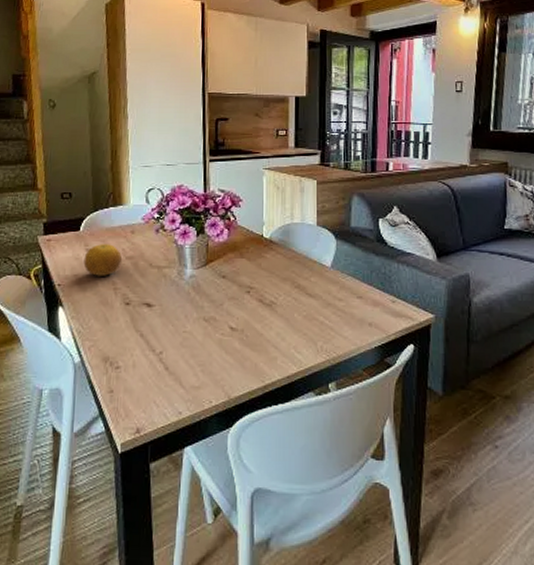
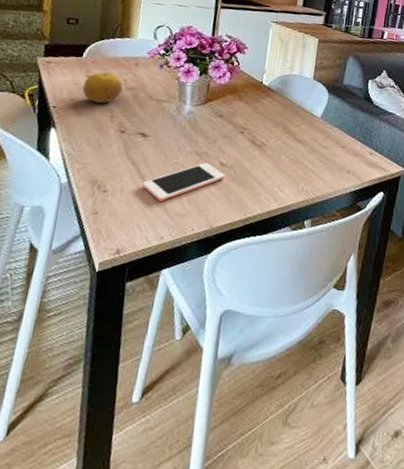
cell phone: none [154,329,237,374] -> present [142,162,225,201]

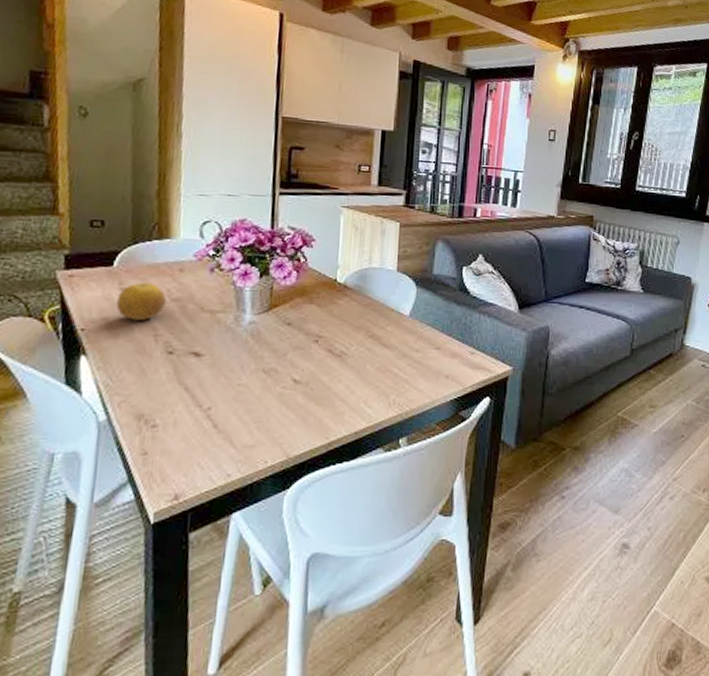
cell phone: present [142,162,225,201] -> none [200,381,300,432]

